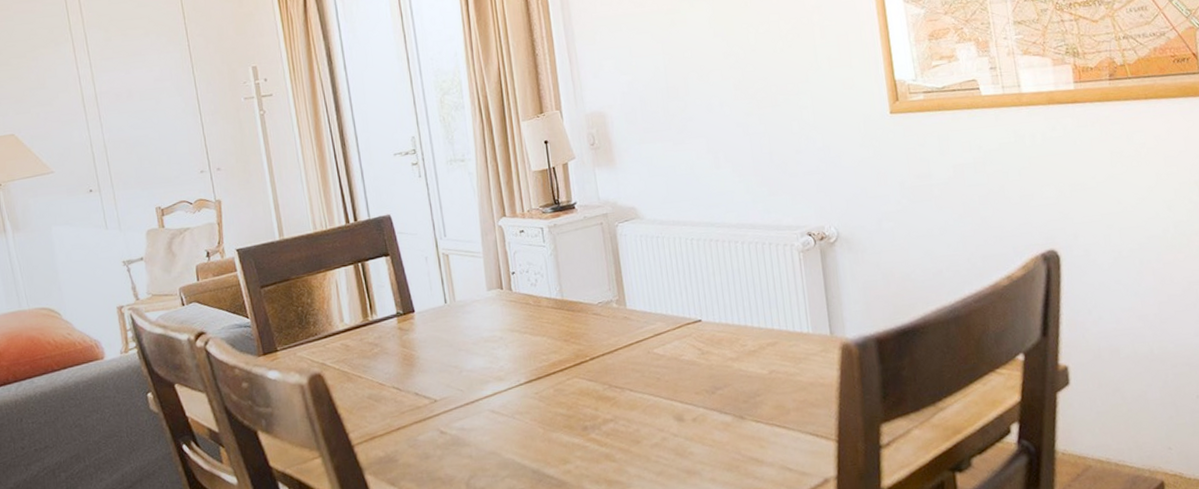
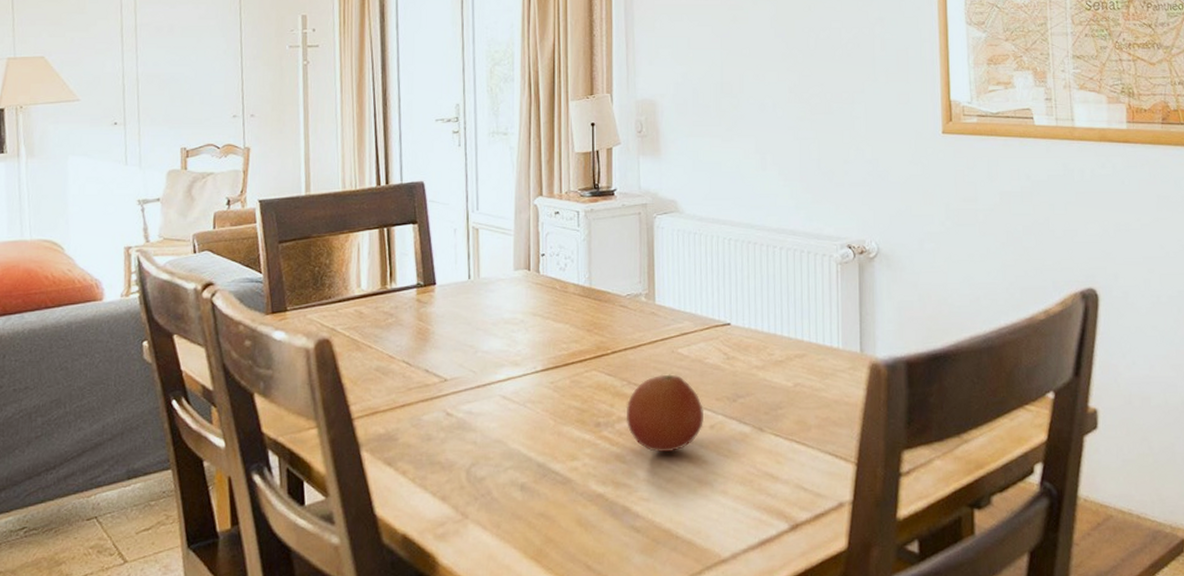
fruit: none [610,374,686,448] -> present [626,374,703,452]

